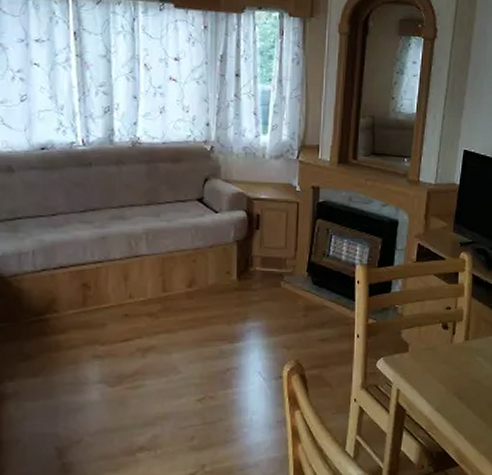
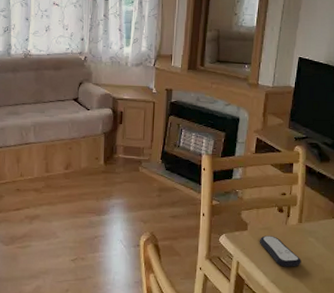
remote control: none [421,357,468,392] -> present [259,235,301,267]

